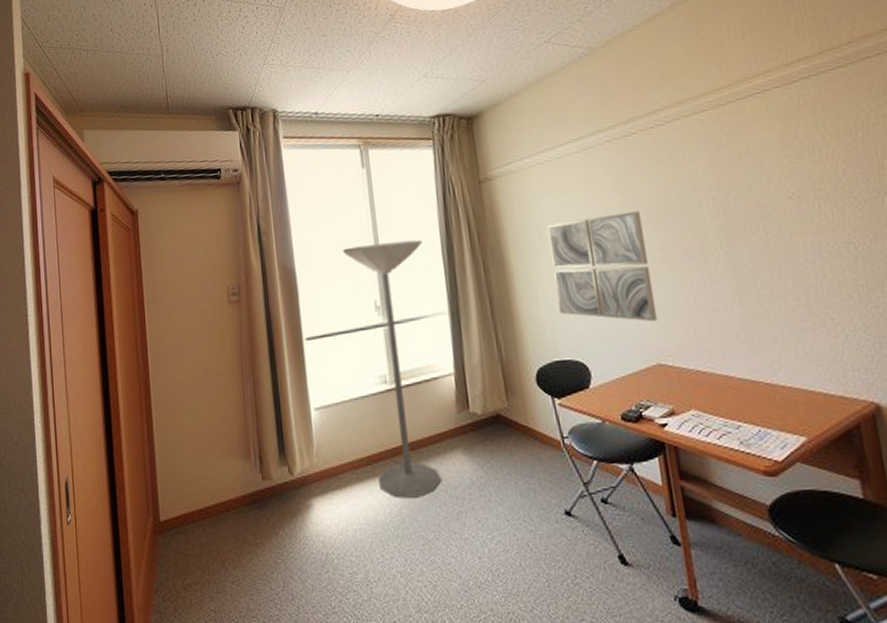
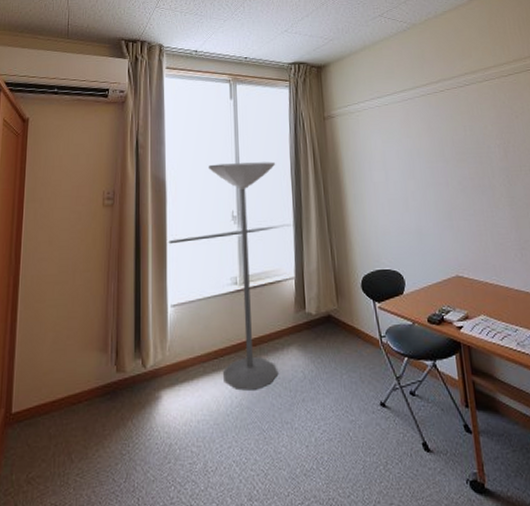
wall art: present [547,211,658,322] -> none [375,151,457,241]

